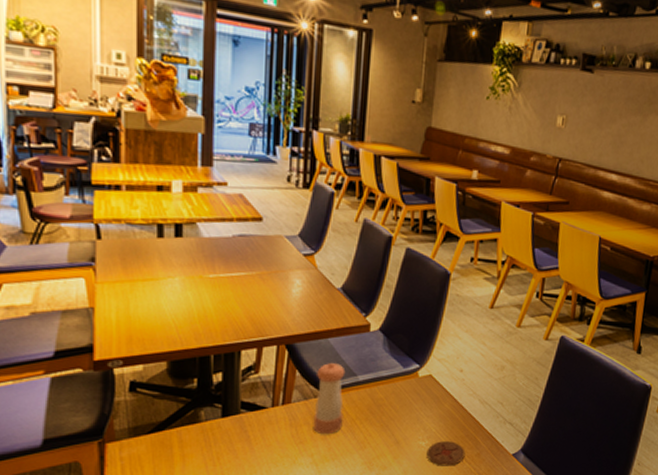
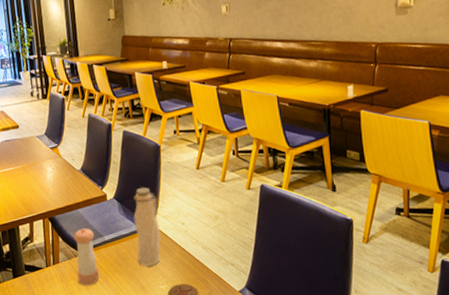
water bottle: none [397,321,436,417] -> present [133,187,161,266]

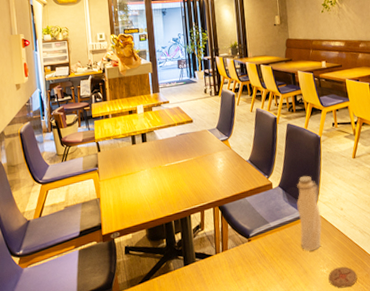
pepper shaker: present [74,228,99,286] -> none [242,215,265,272]

